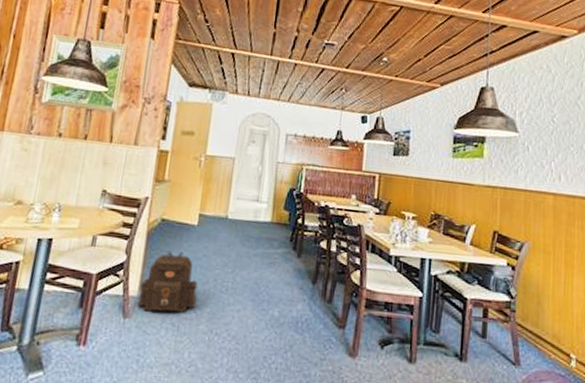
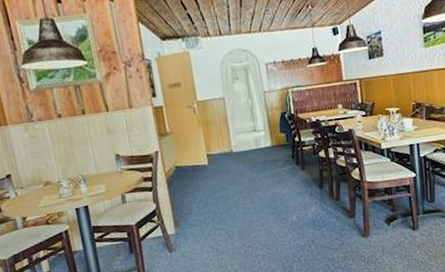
backpack: present [136,251,198,313] -> none [175,190,226,243]

